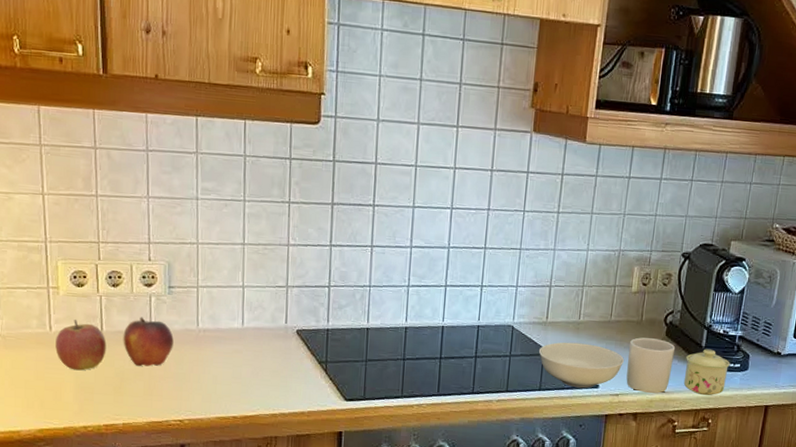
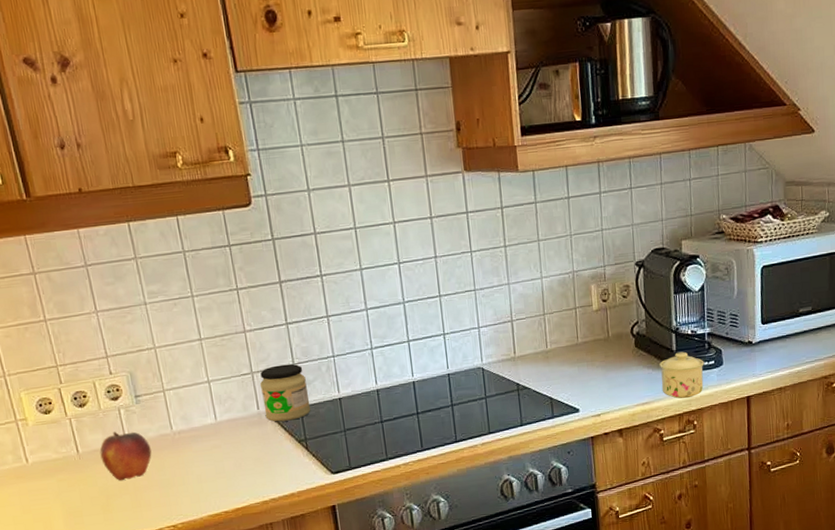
apple: present [55,320,107,371] -> none [34,447,87,497]
jar: none [291,284,338,341] -> present [259,363,311,422]
bowl: present [538,342,625,389] -> none [512,370,600,416]
mug: present [626,337,676,394] -> none [601,351,648,408]

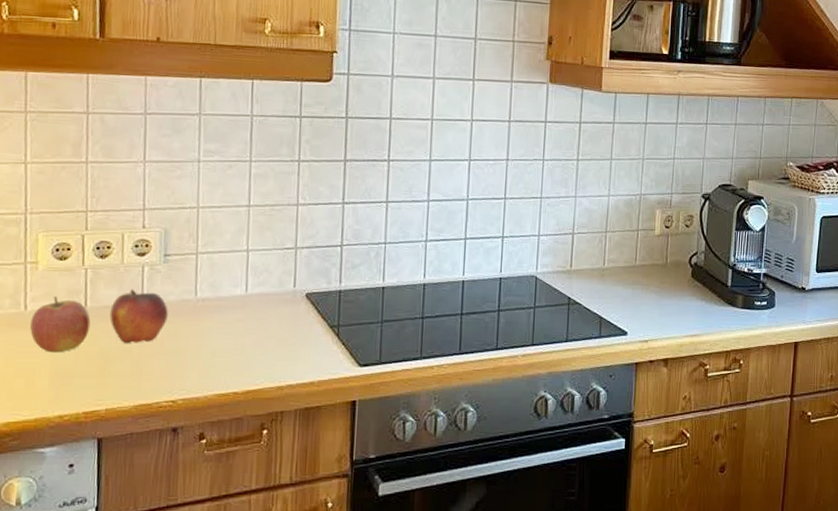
apple: none [34,447,87,497] -> present [30,297,91,353]
jar: present [259,363,311,422] -> none [300,244,352,304]
sugar bowl: present [659,351,704,399] -> none [712,288,757,336]

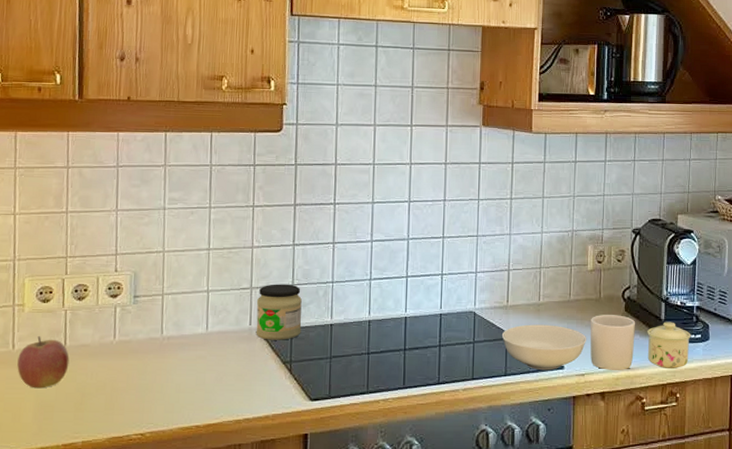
fruit: present [109,289,168,344] -> none [86,328,138,380]
jar: none [300,244,352,304] -> present [256,284,302,340]
bowl: none [563,289,652,337] -> present [501,324,587,371]
mug: none [655,280,702,338] -> present [591,315,636,371]
sugar bowl: none [712,288,757,336] -> present [647,321,691,370]

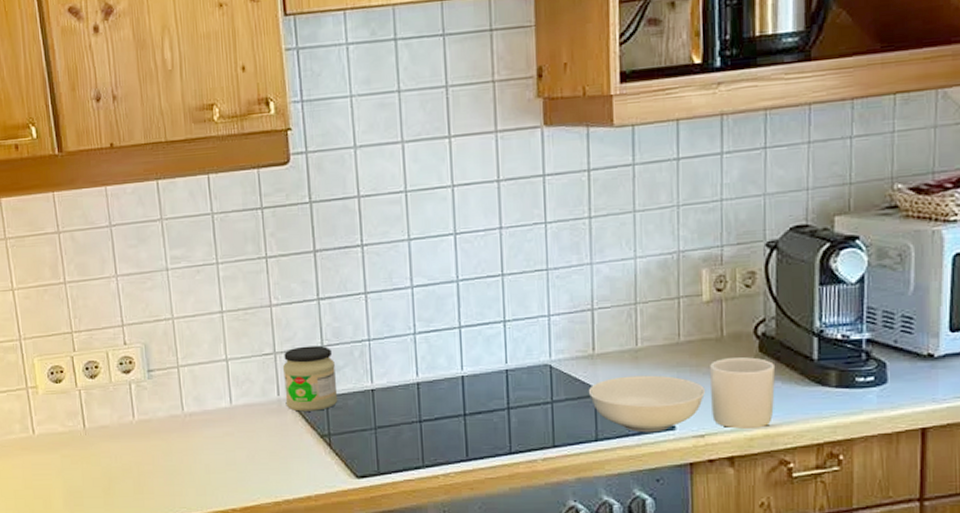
apple: present [17,336,70,389] -> none [39,419,91,474]
sugar bowl: present [647,321,691,370] -> none [793,361,859,425]

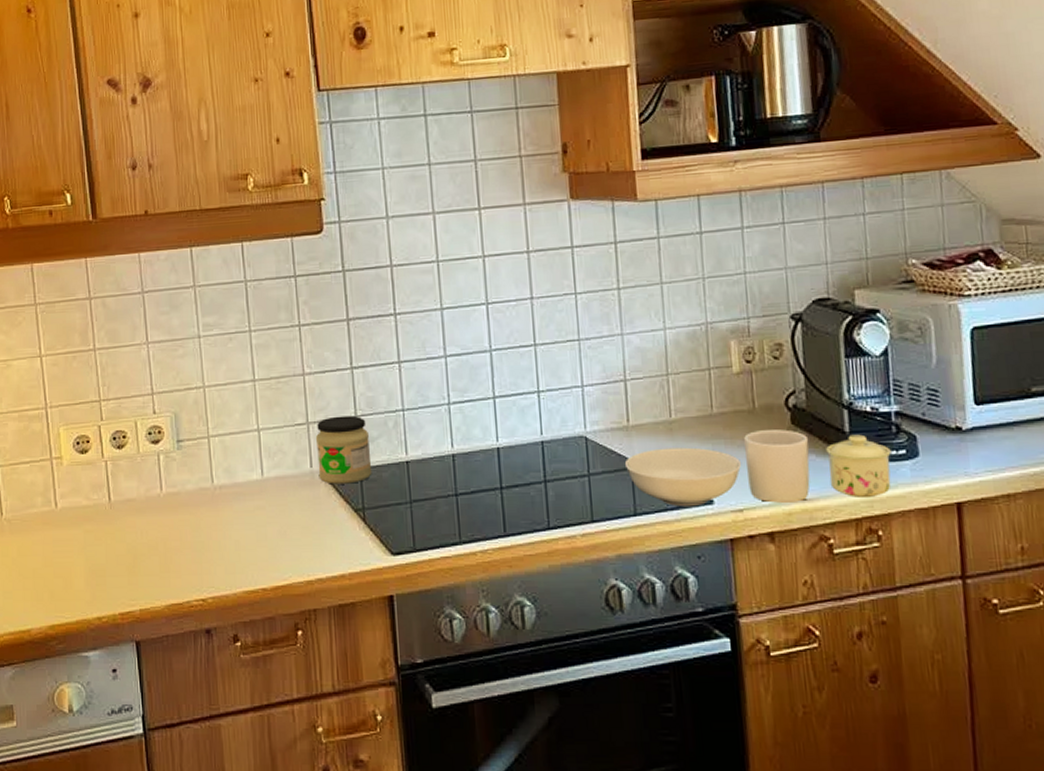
sugar bowl: none [793,361,859,425] -> present [826,434,892,499]

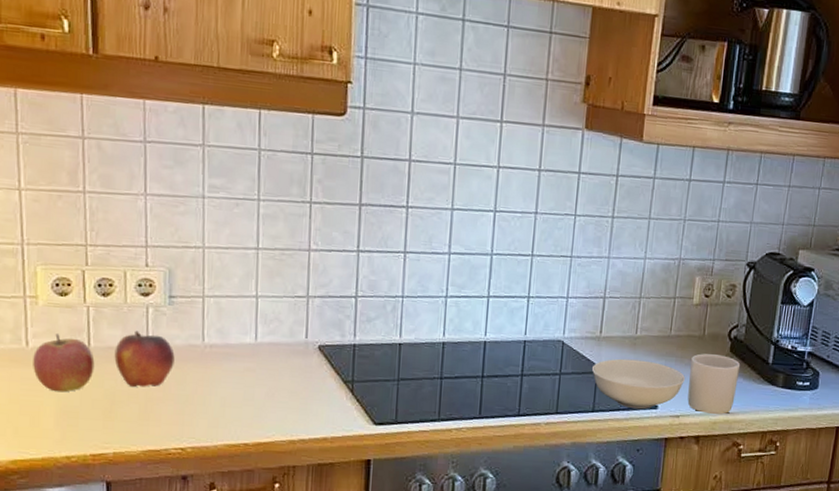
apple: none [62,492,116,551] -> present [33,334,95,393]
fruit: none [132,479,188,539] -> present [114,330,175,388]
jar: present [315,415,372,484] -> none [313,293,367,358]
sugar bowl: present [826,434,892,499] -> none [749,366,799,417]

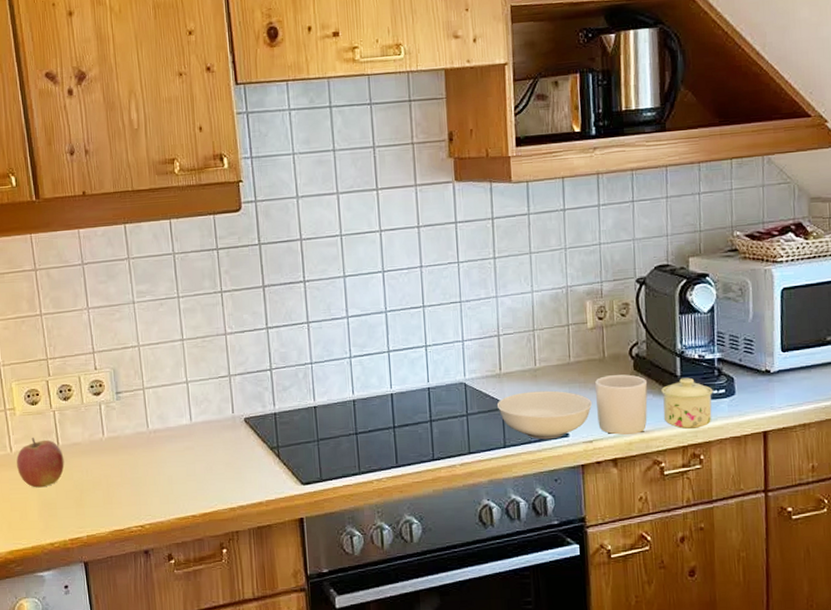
fruit: present [114,330,175,388] -> none [78,426,127,477]
sugar bowl: none [749,366,799,417] -> present [661,377,713,430]

